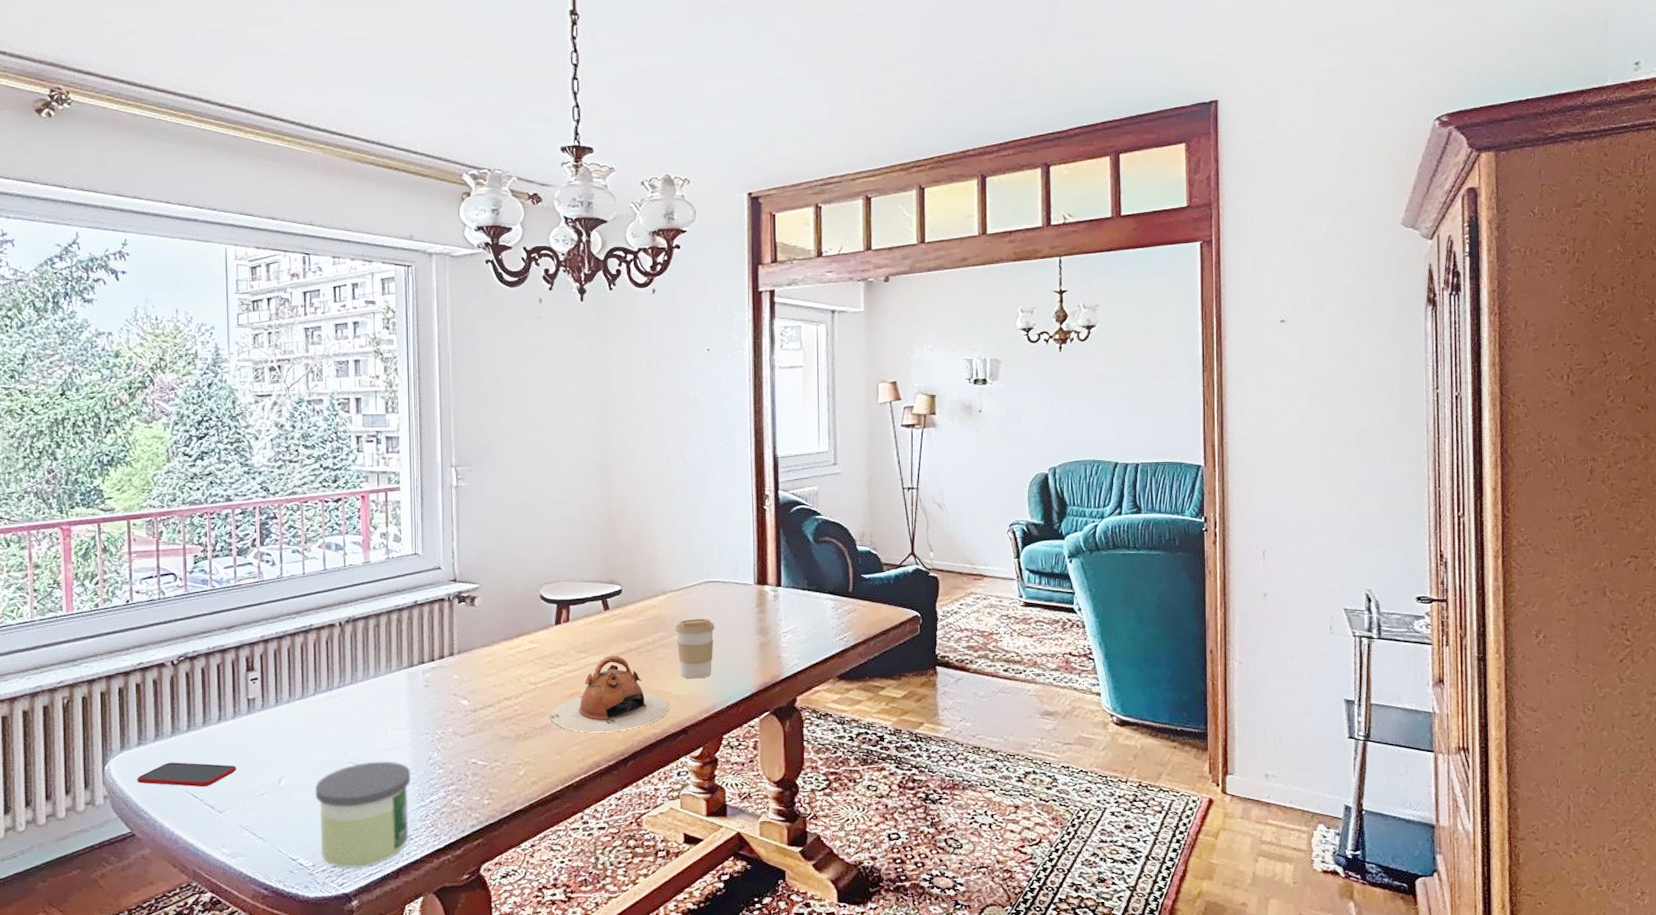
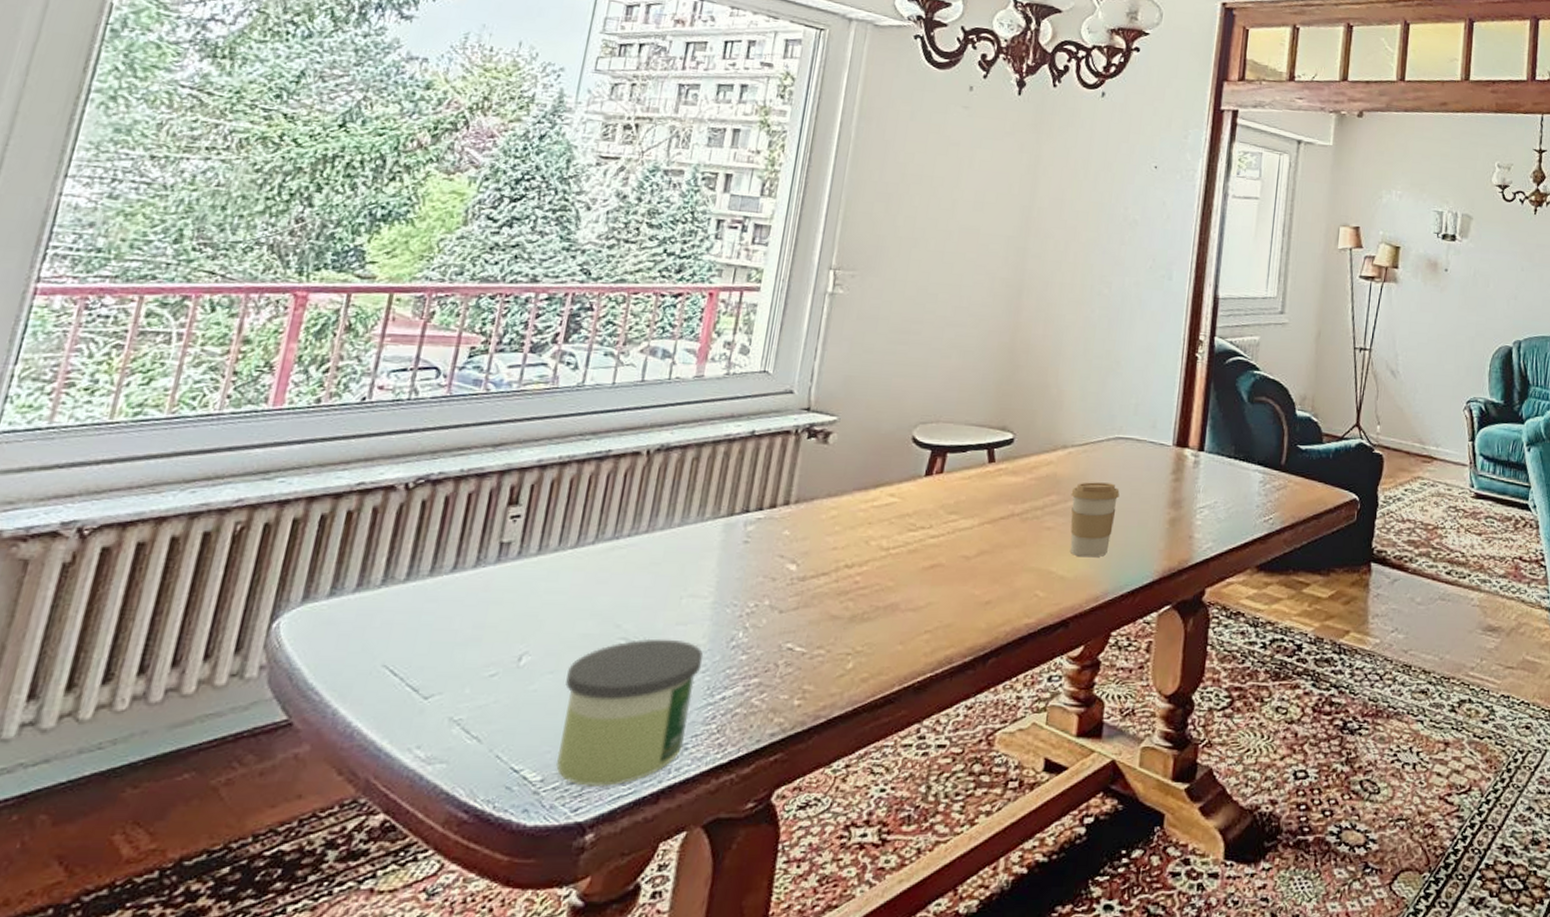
smartphone: present [137,762,237,787] -> none [314,623,464,661]
teapot: present [550,655,670,733] -> none [899,520,1051,619]

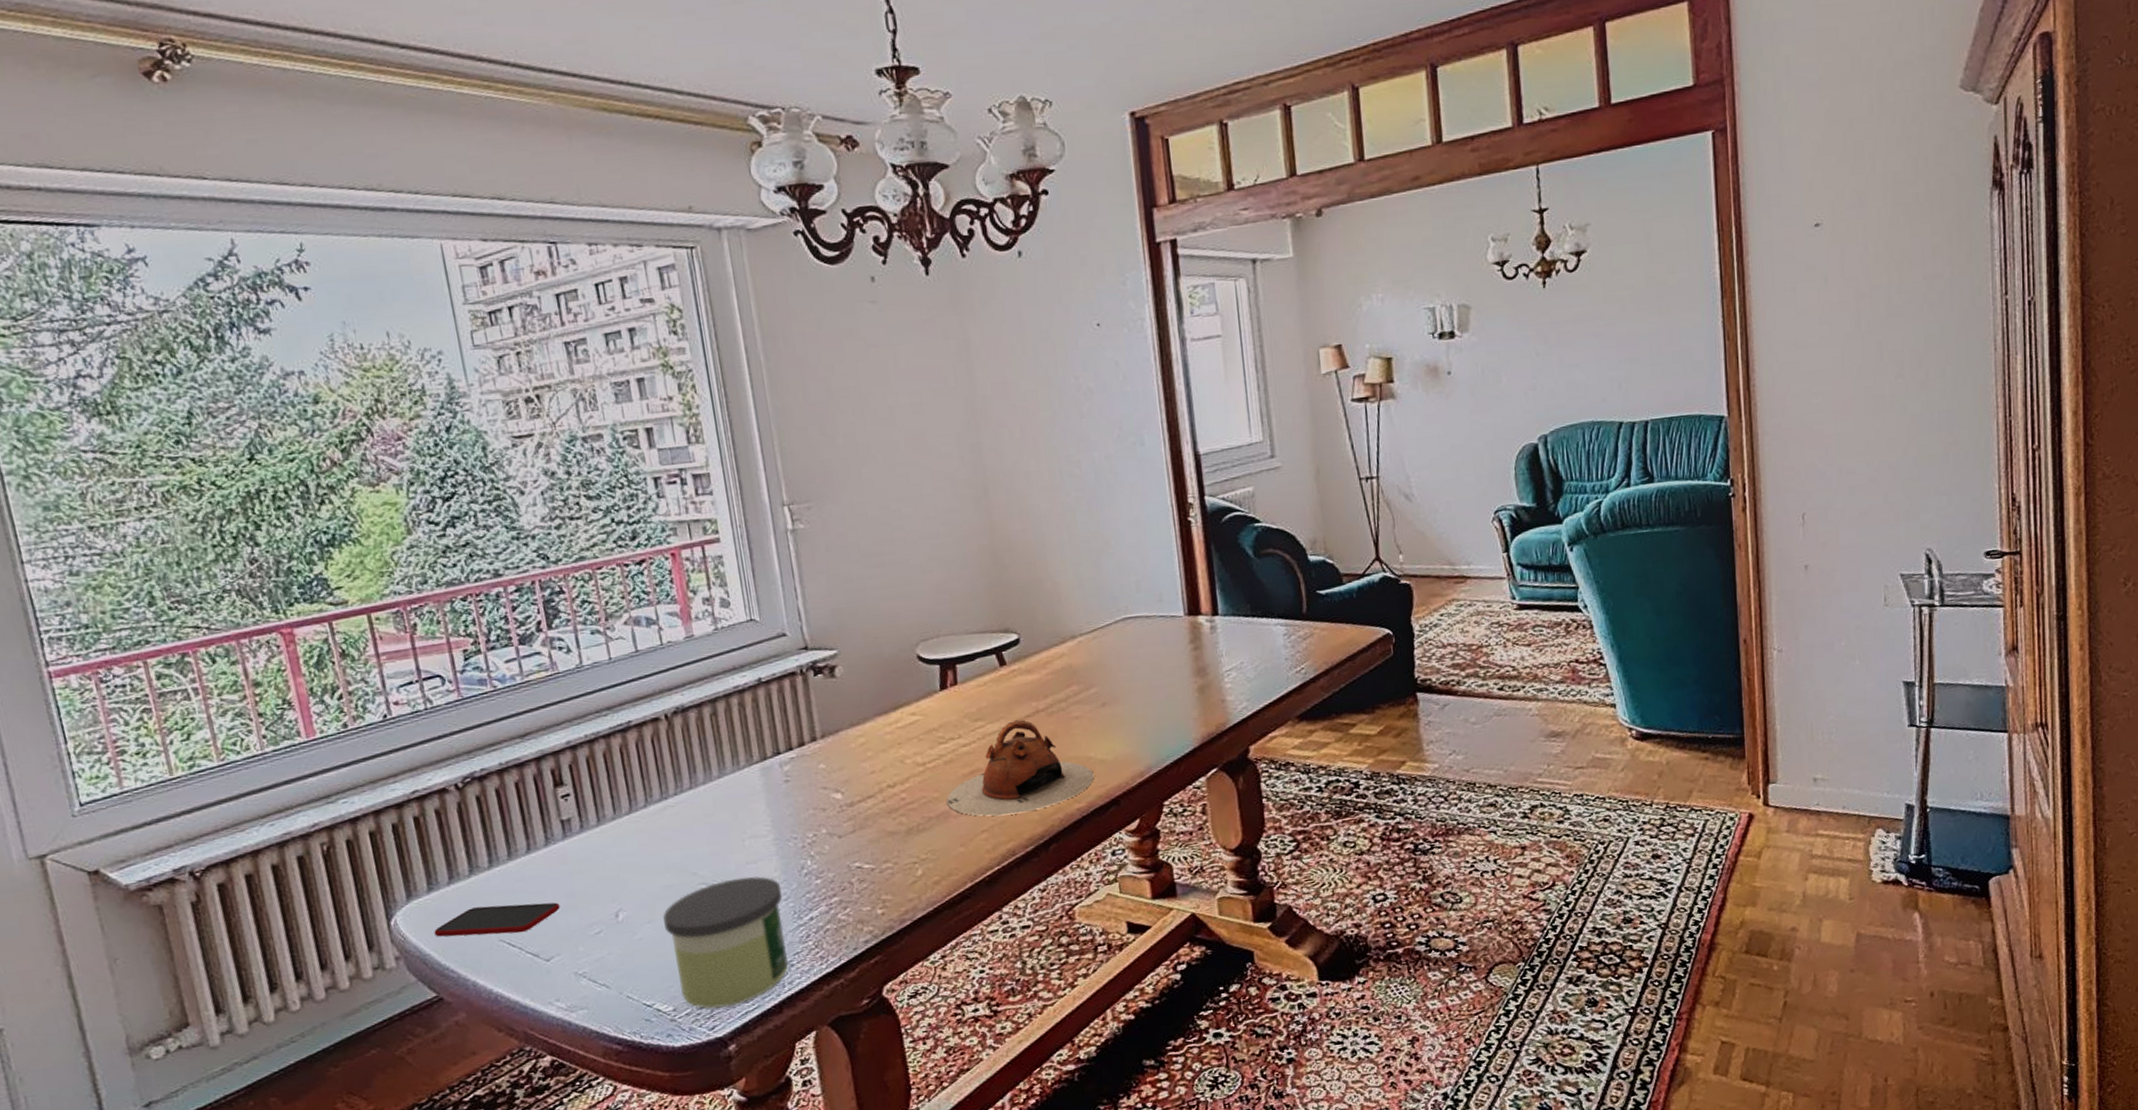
smartphone: none [314,623,464,661] -> present [434,902,560,937]
teapot: none [899,520,1051,619] -> present [947,719,1095,817]
coffee cup: present [1070,482,1120,558] -> none [1091,663,1142,739]

